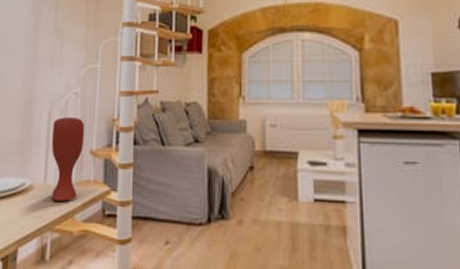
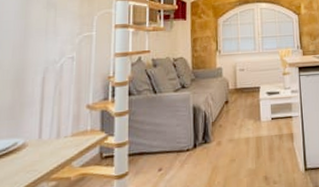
vase: present [51,117,85,201] -> none [46,78,81,154]

